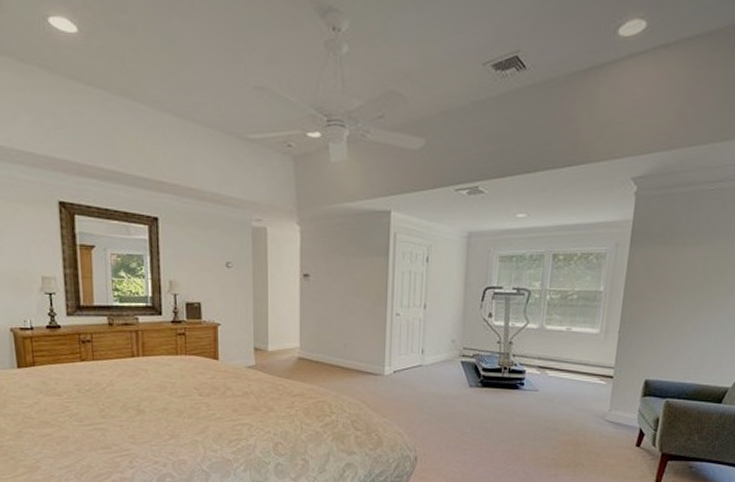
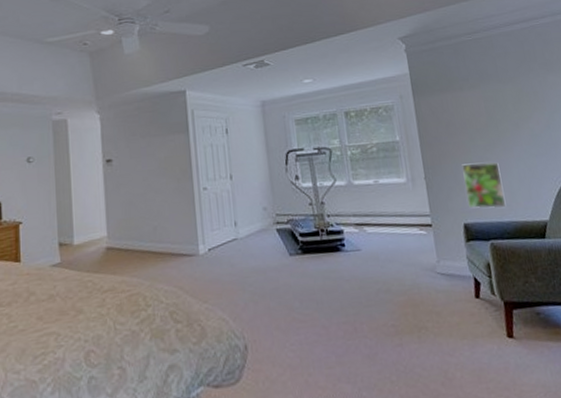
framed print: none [655,323,699,371] -> present [462,162,507,209]

